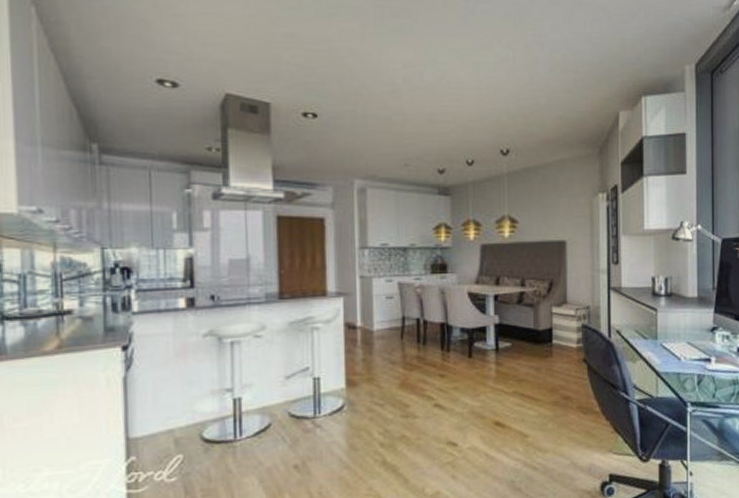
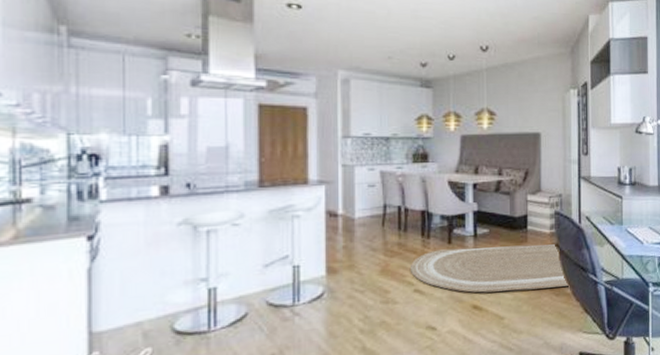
rug: none [429,359,596,409] -> present [409,244,567,293]

